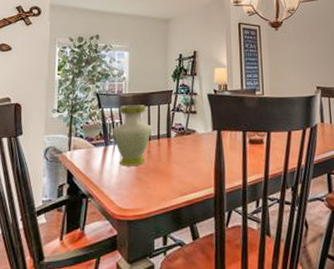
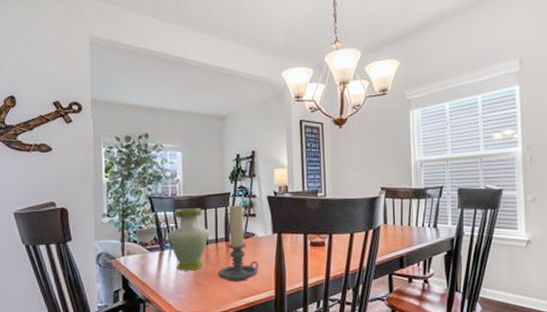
candle holder: none [159,101,198,178] -> present [218,204,258,282]

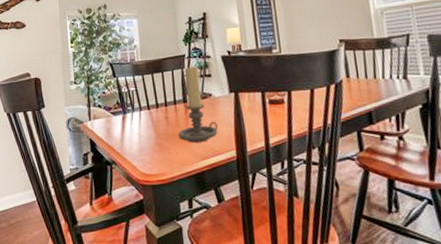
vase: present [167,208,210,271] -> none [128,71,168,134]

